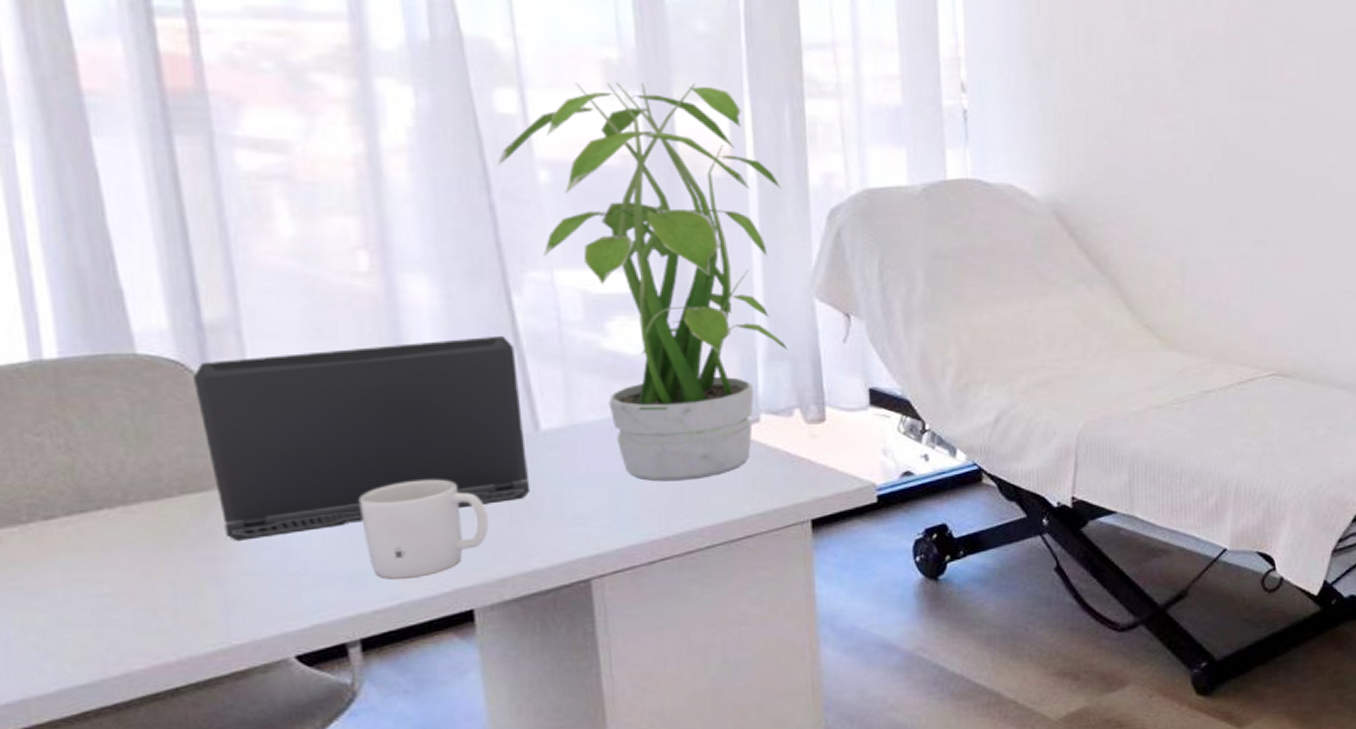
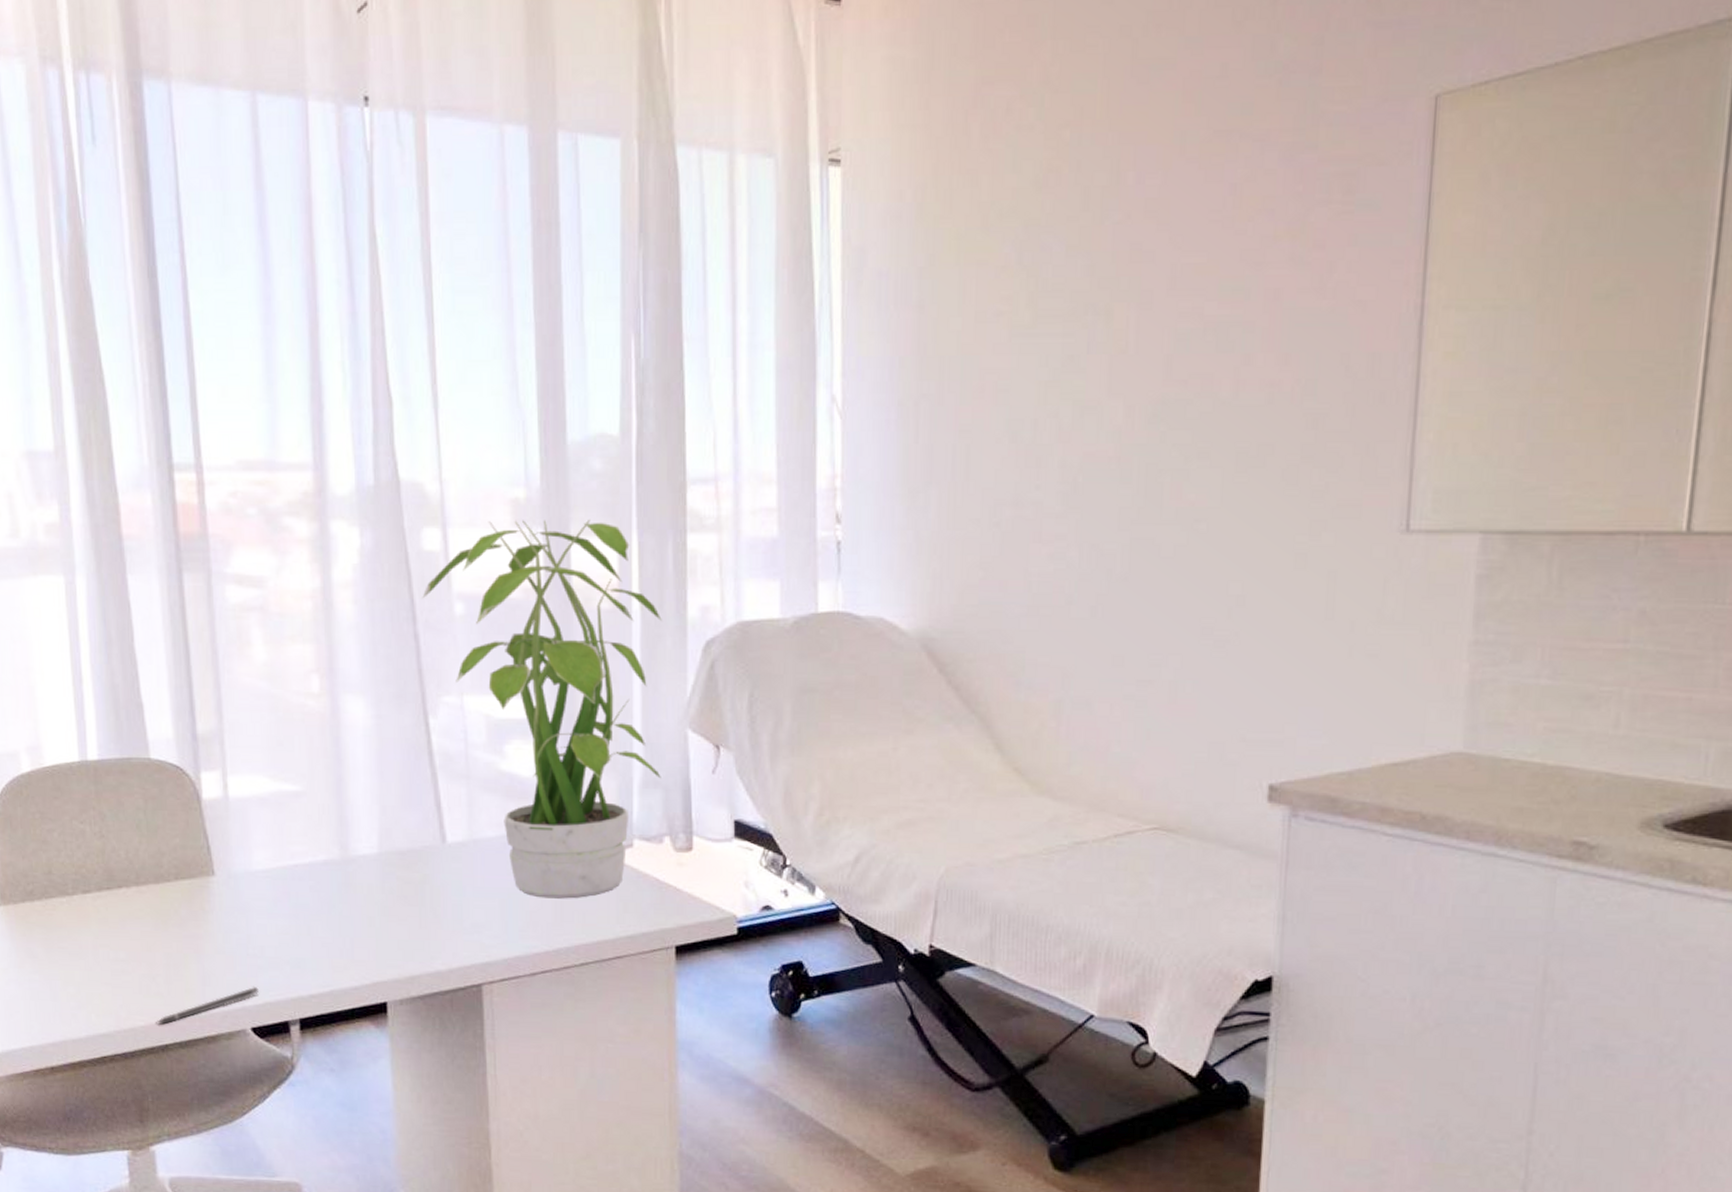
pen: none [158,608,304,666] -> present [154,986,259,1025]
laptop computer: present [193,335,531,541] -> none [189,754,436,923]
mug: present [358,479,488,579] -> none [303,881,401,969]

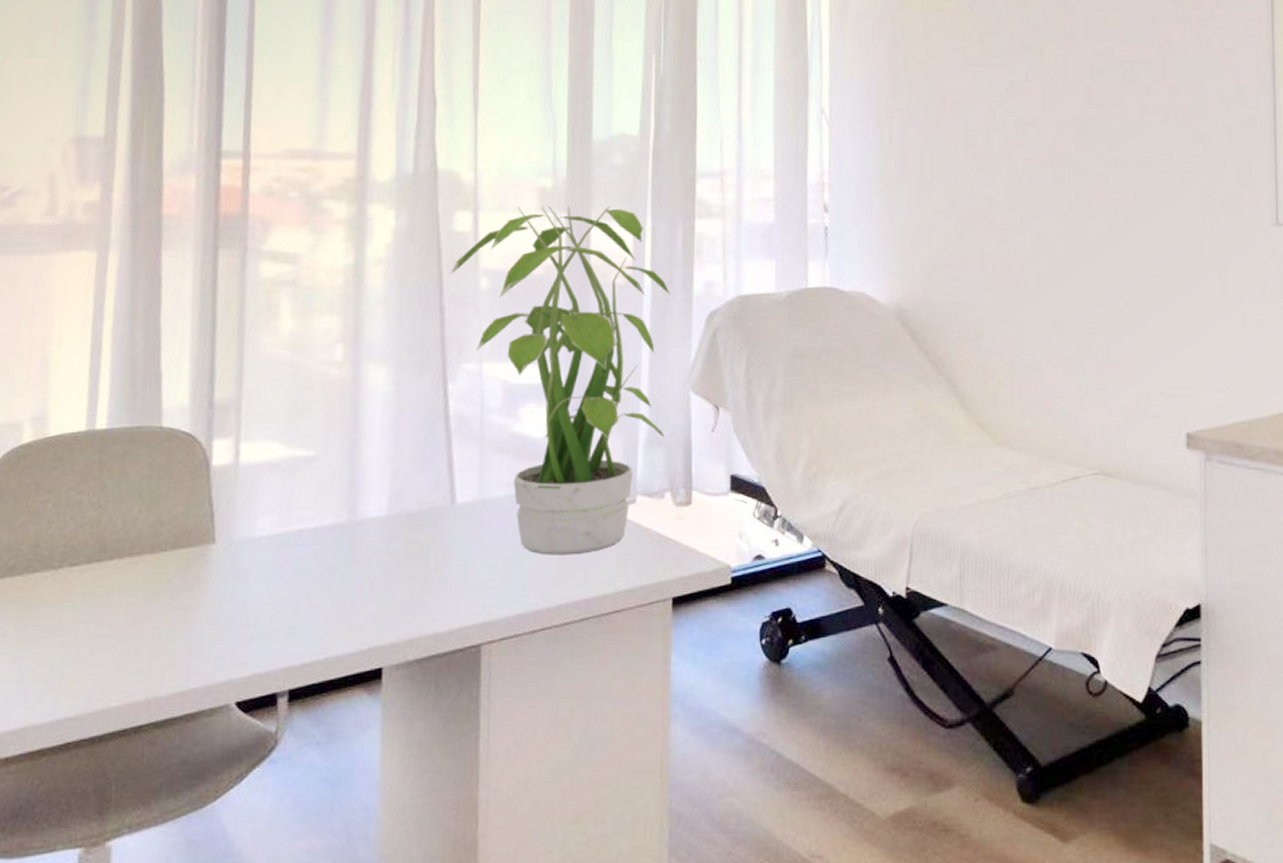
pen: present [154,986,259,1025] -> none [130,657,248,704]

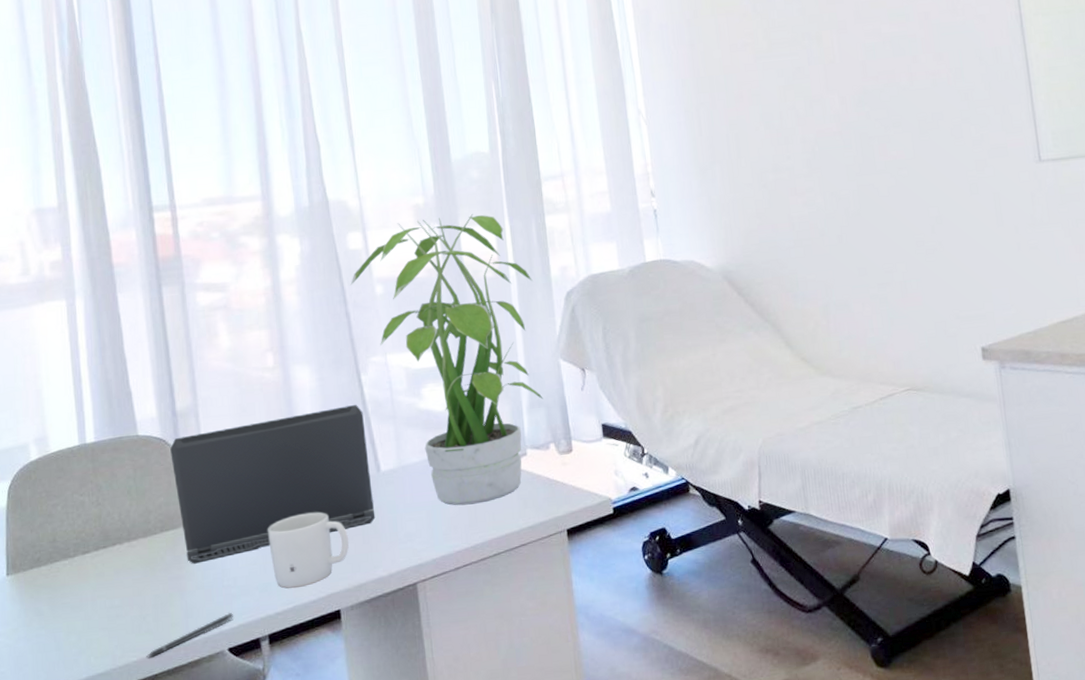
pen: none [130,657,248,704] -> present [145,612,233,658]
laptop computer: none [198,418,444,593] -> present [170,404,376,564]
mug: none [305,544,405,635] -> present [267,512,349,589]

